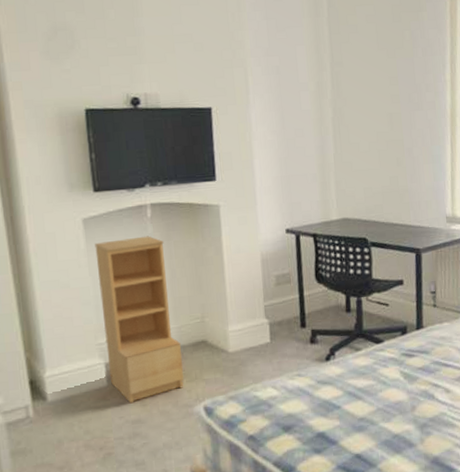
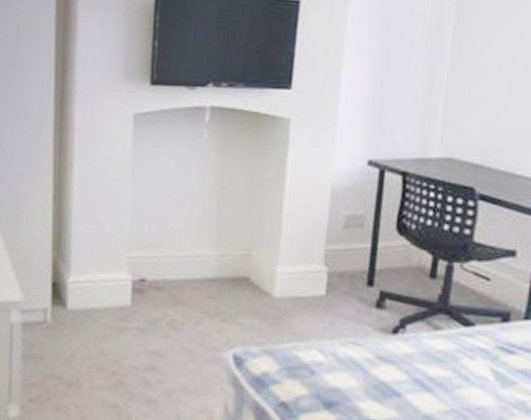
bookshelf: present [95,236,184,404] -> none [135,143,219,332]

